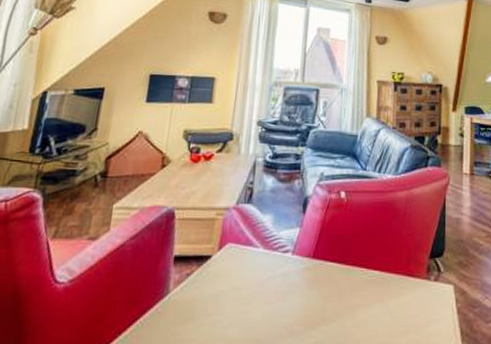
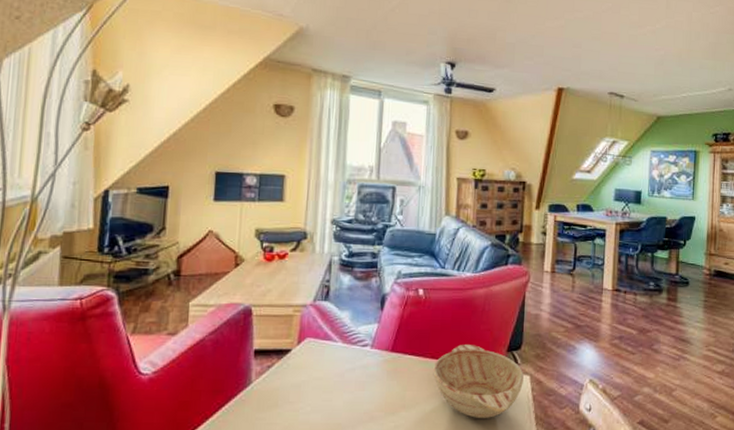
decorative bowl: none [355,251,447,333] -> present [433,345,524,418]

